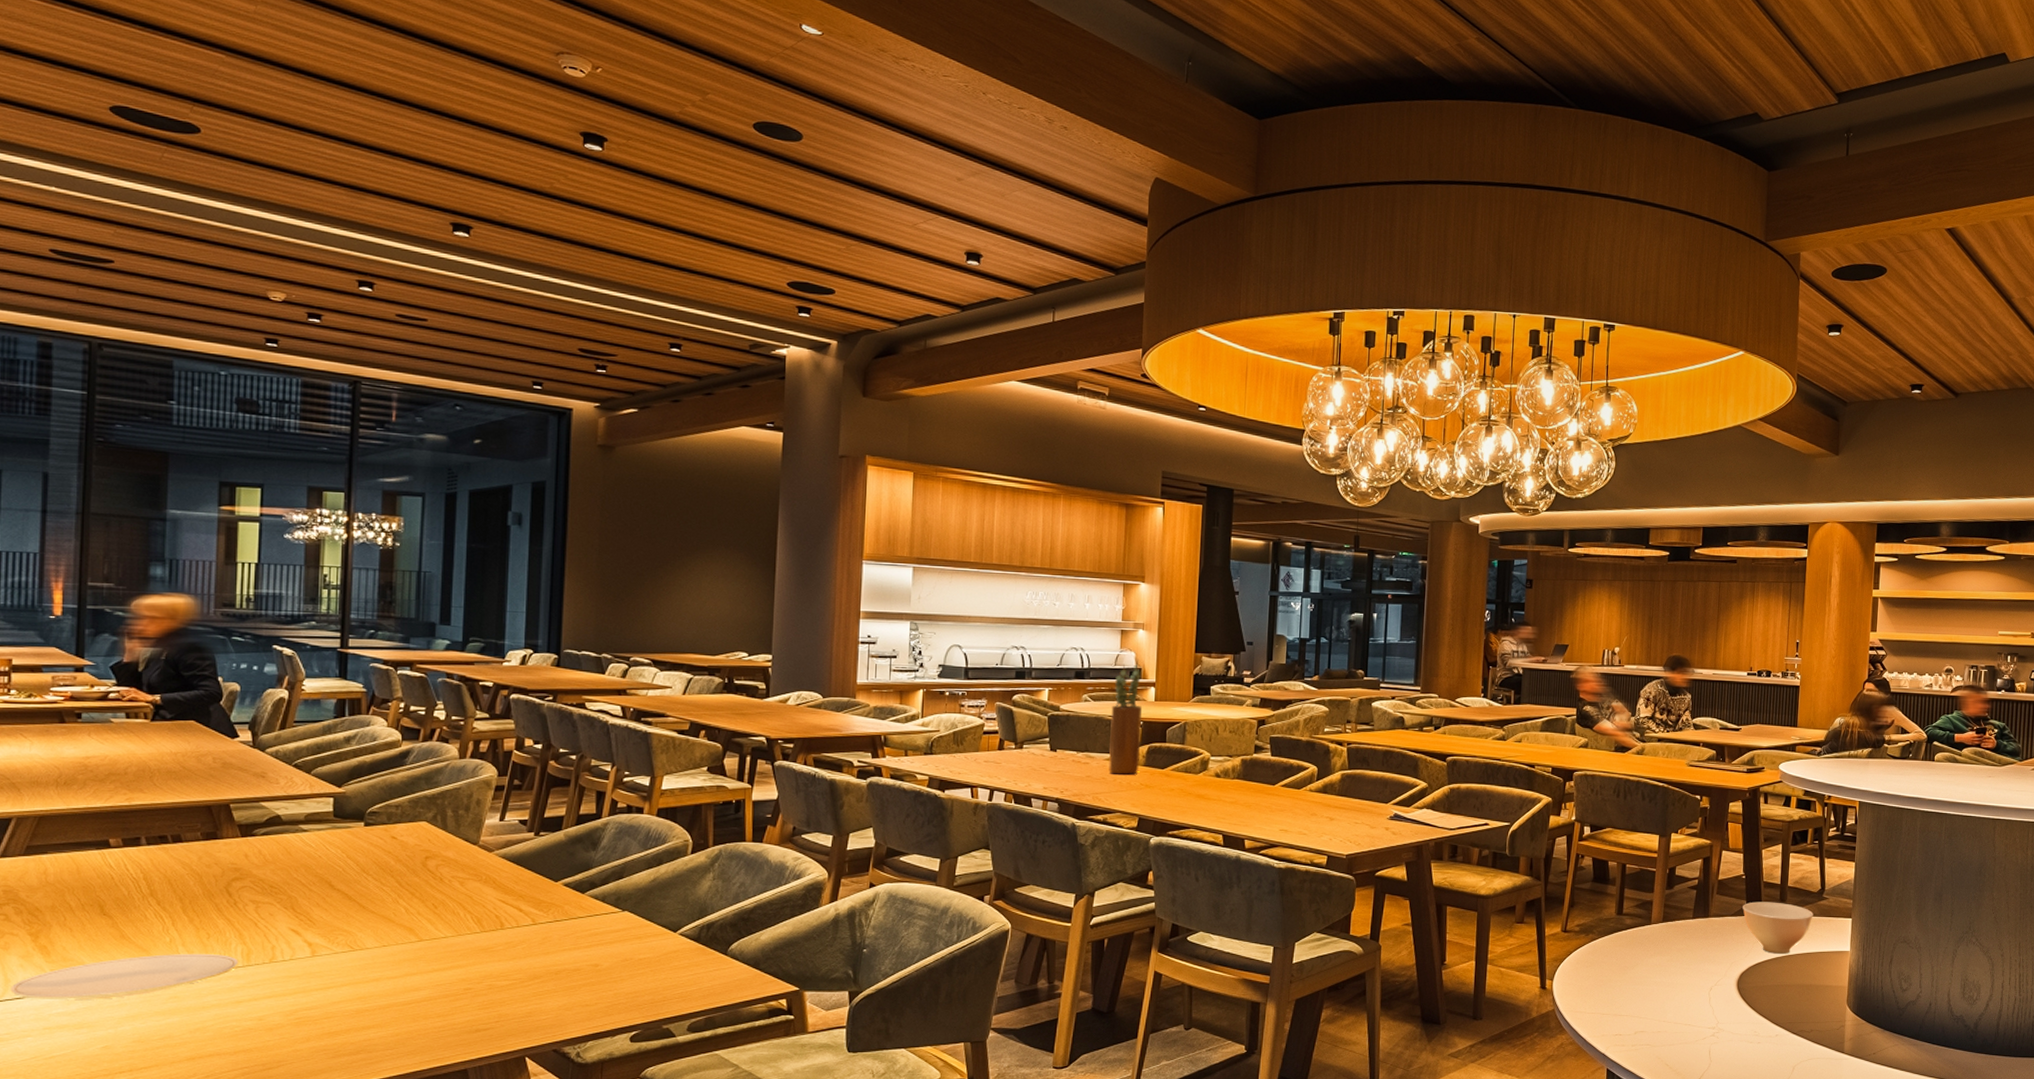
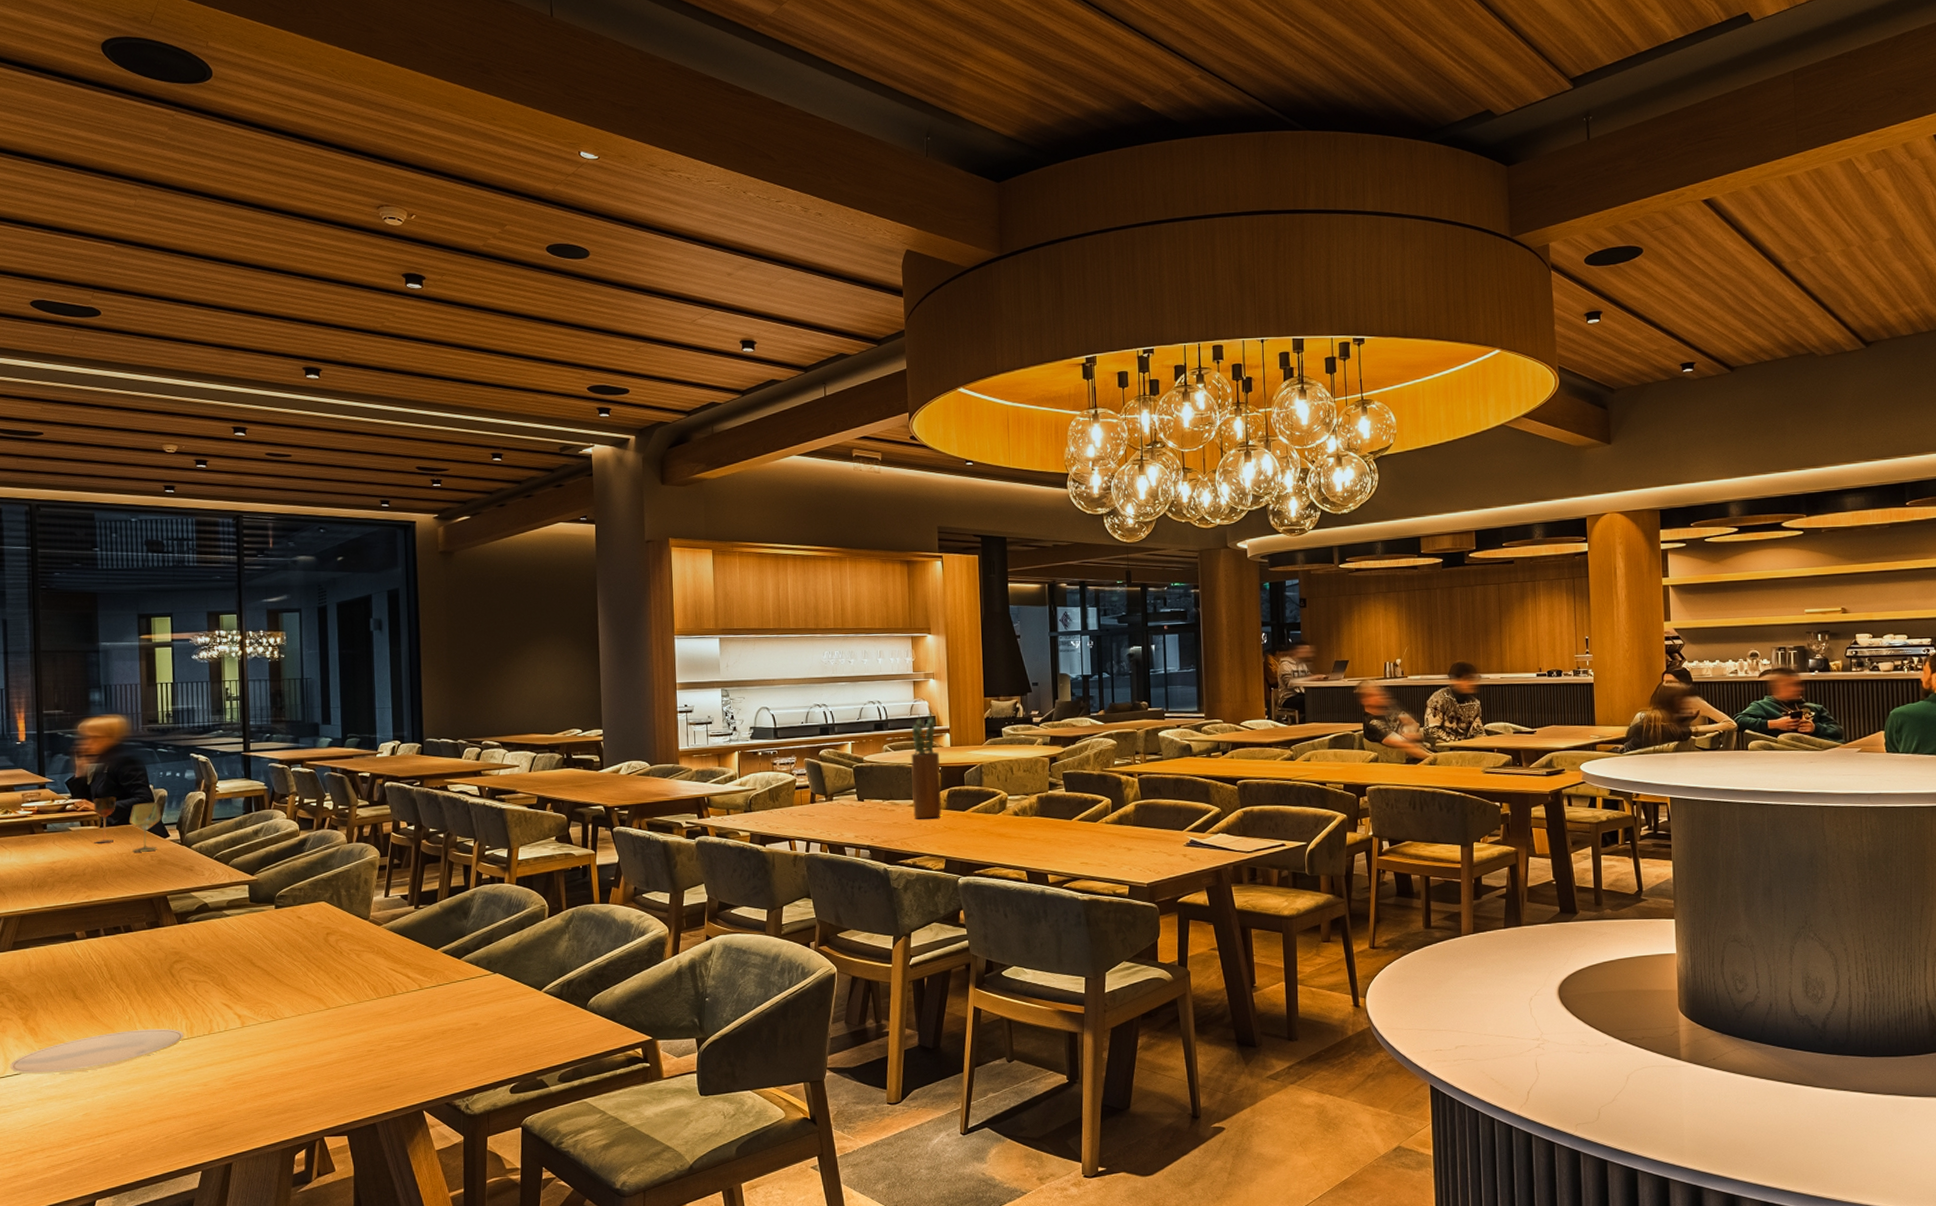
wineglass: none [141,687,174,740] -> present [93,796,116,844]
wine glass: none [189,697,231,753] -> present [129,803,162,852]
bowl: present [1742,902,1814,954] -> none [1556,906,1633,960]

